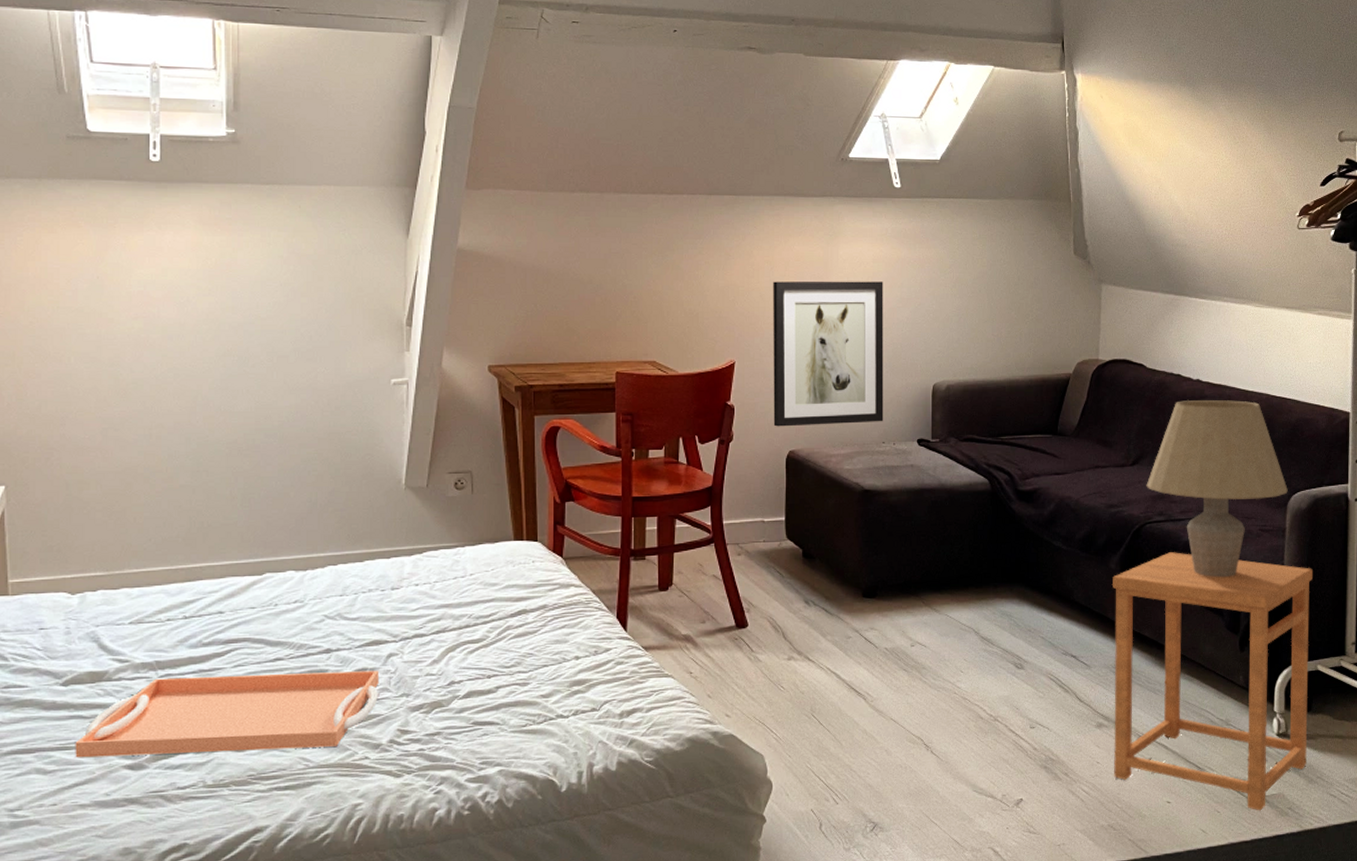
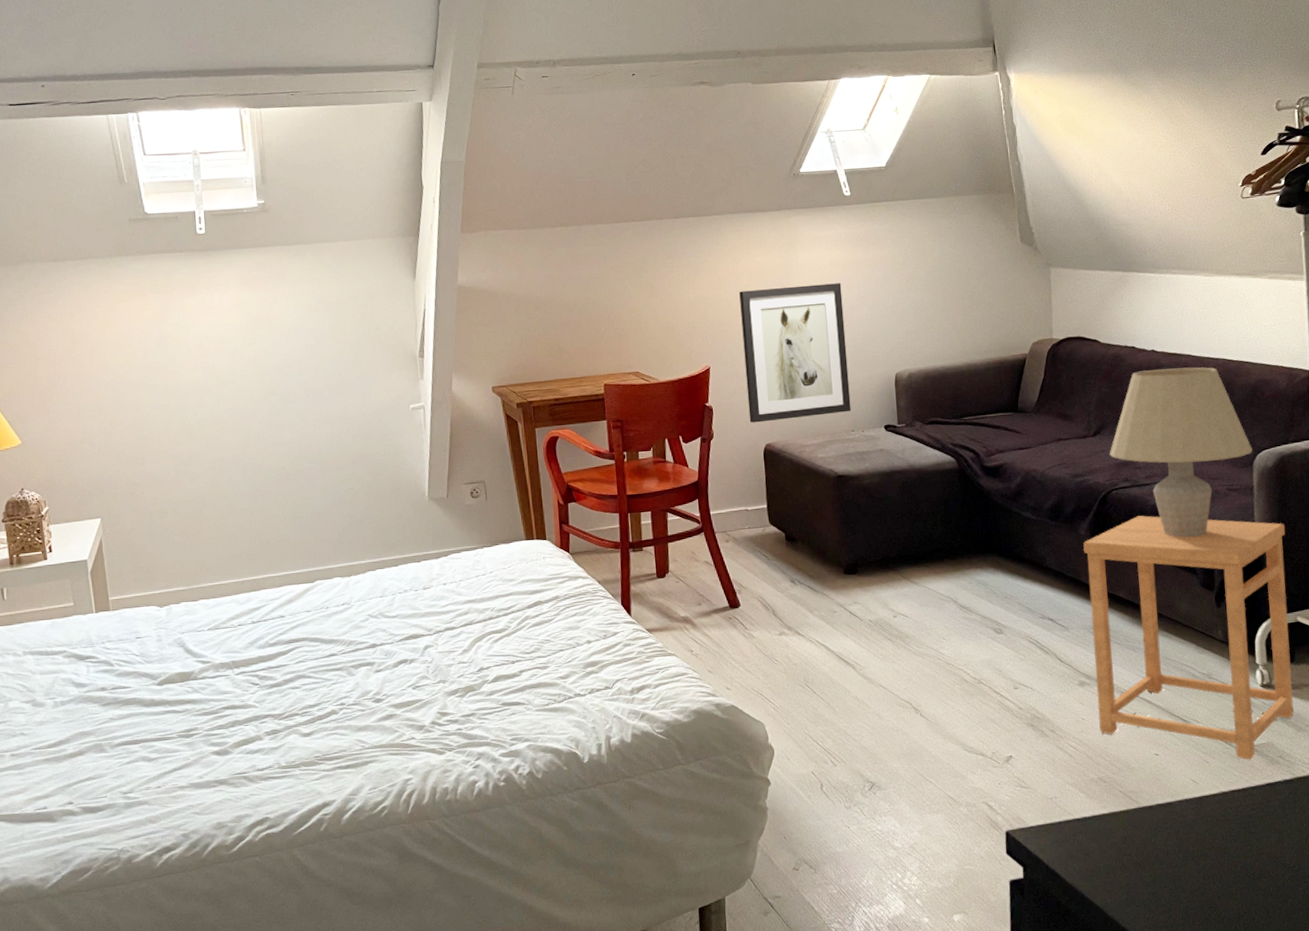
serving tray: present [75,670,380,758] -> none [171,661,419,747]

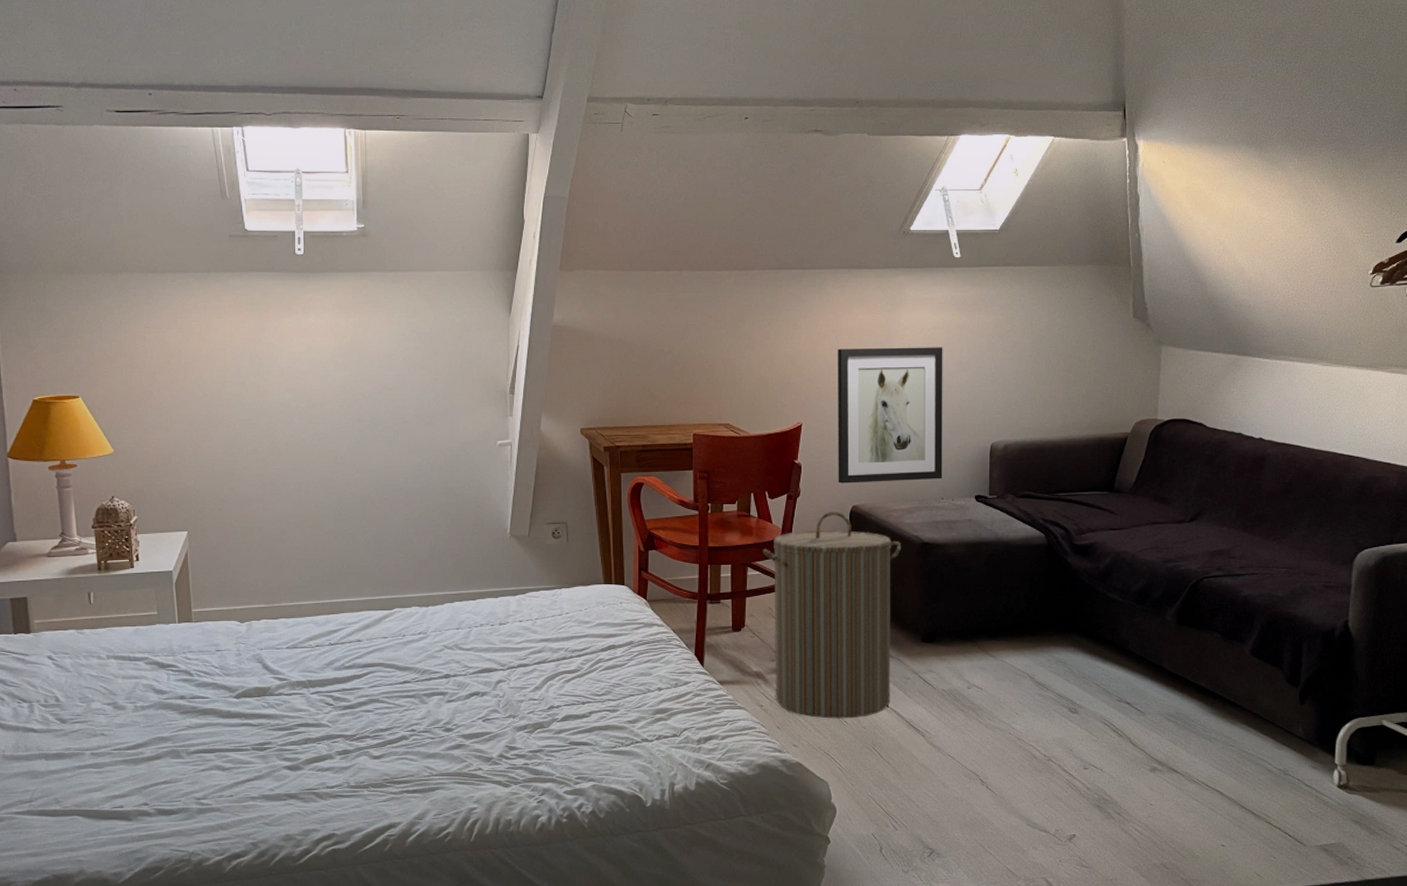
laundry hamper: none [680,451,819,659] -> present [762,512,902,719]
side table: present [1083,515,1294,760] -> none [1166,606,1379,859]
table lamp: present [1109,367,1253,538] -> none [1204,458,1354,632]

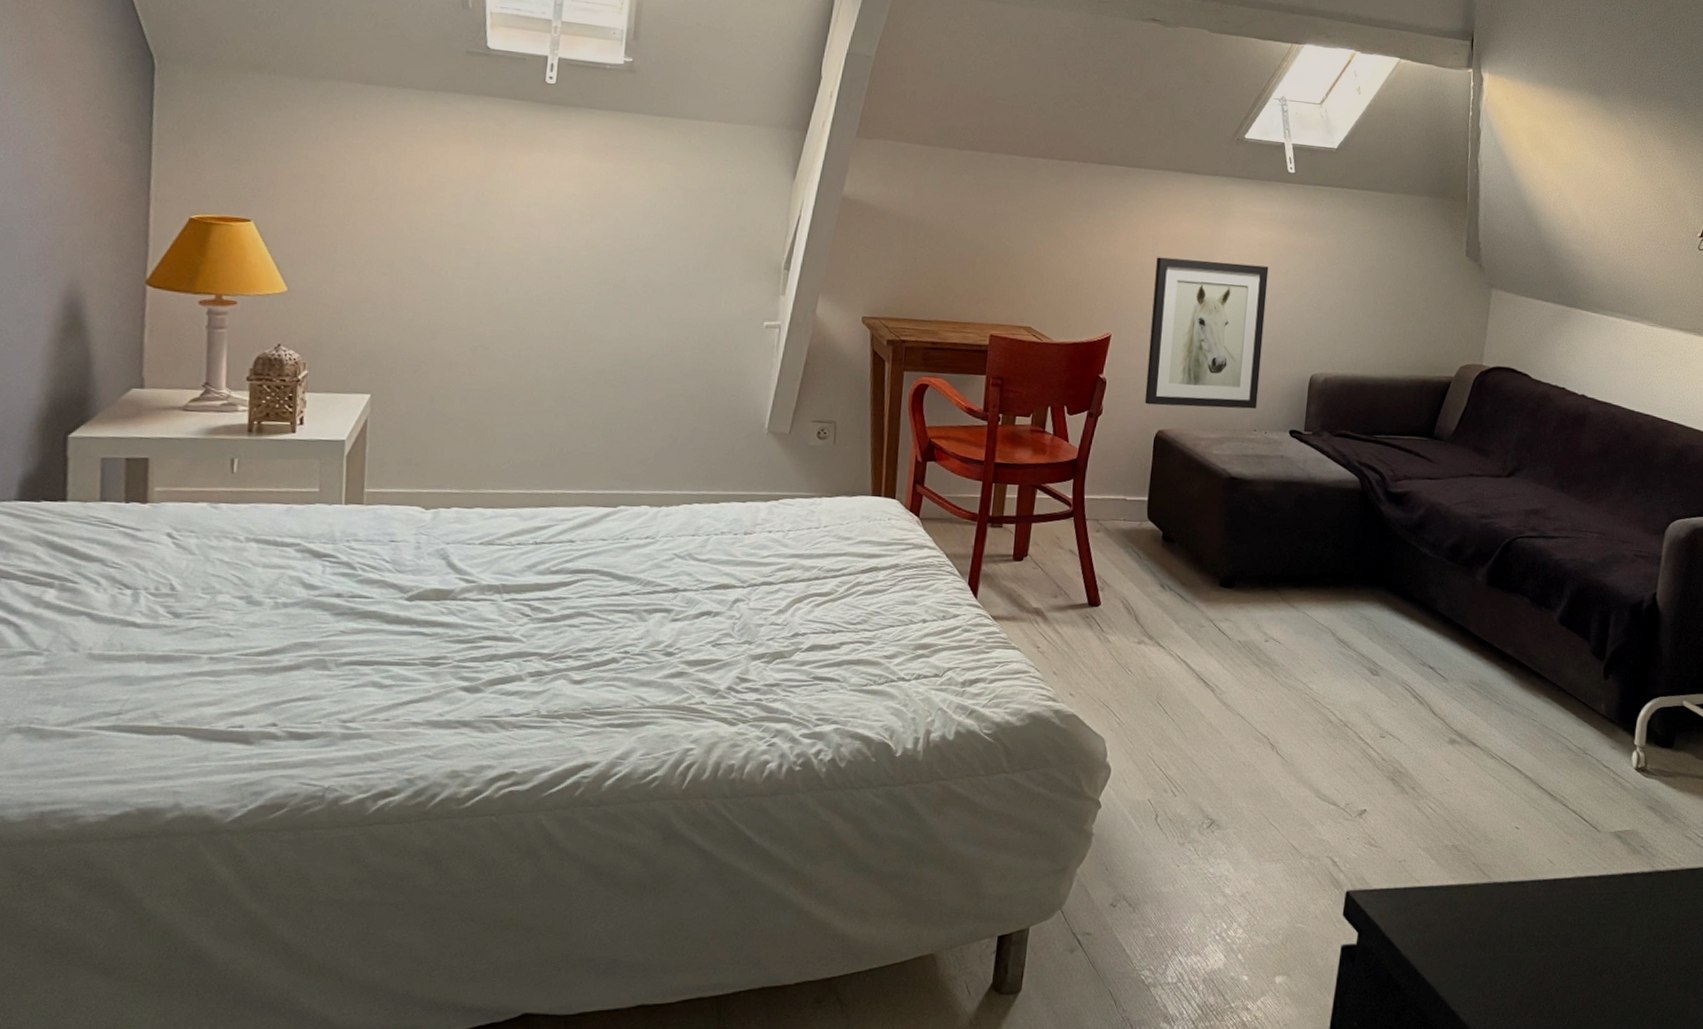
laundry hamper: present [762,512,902,719] -> none [1054,434,1207,668]

